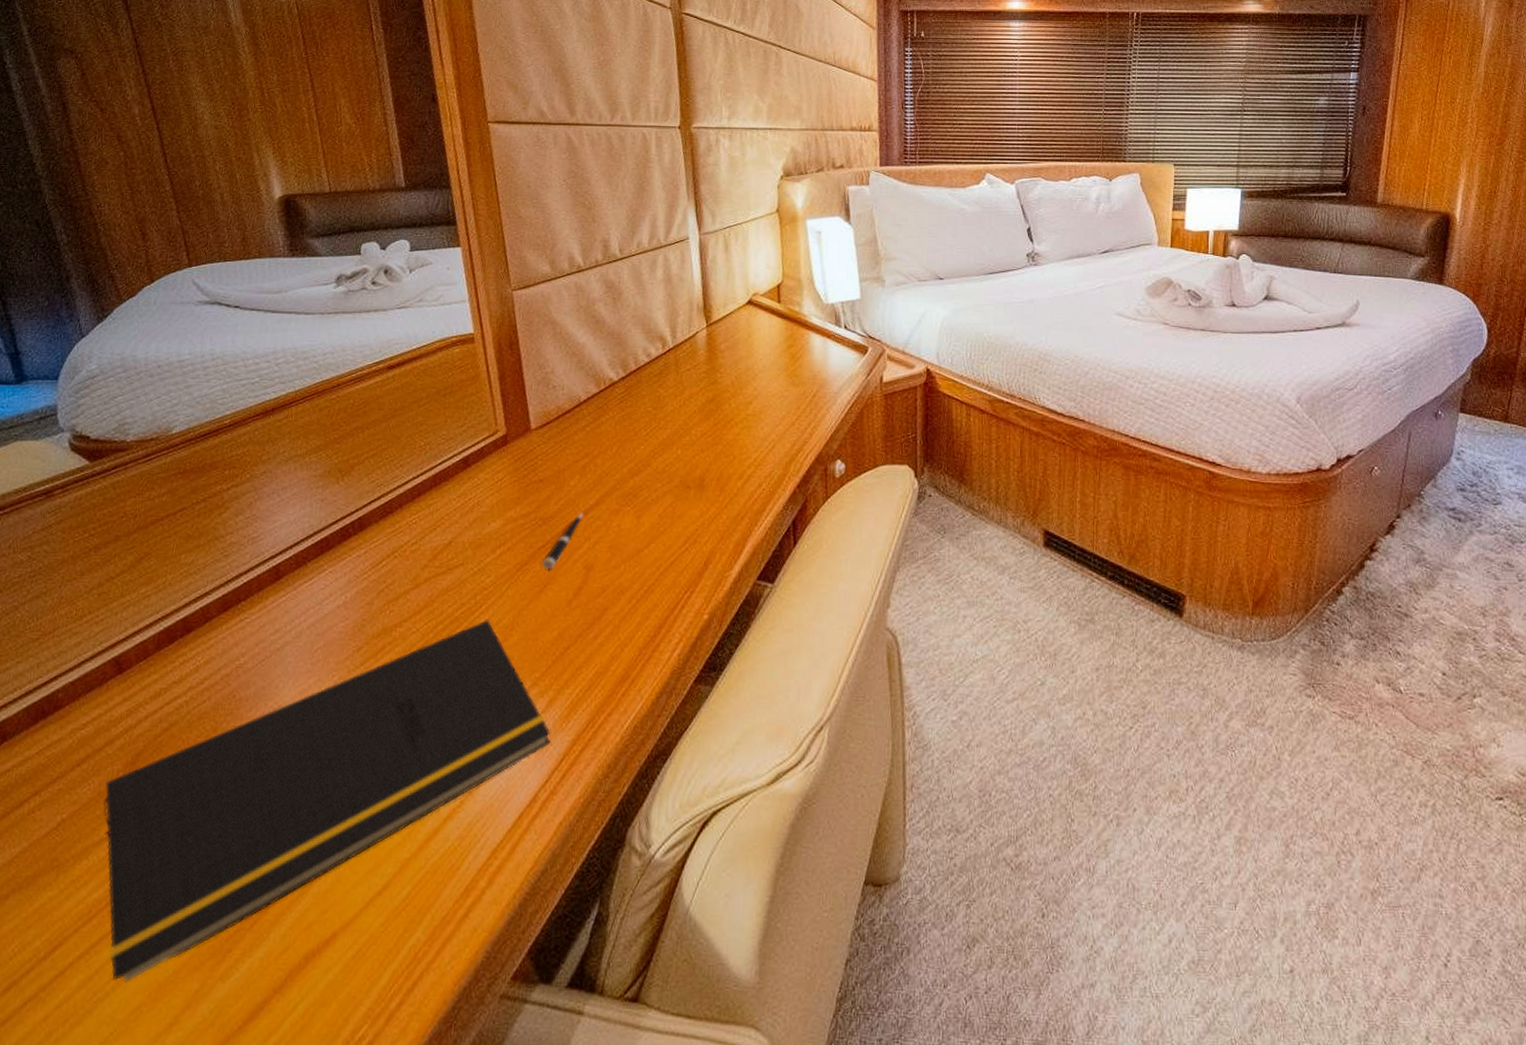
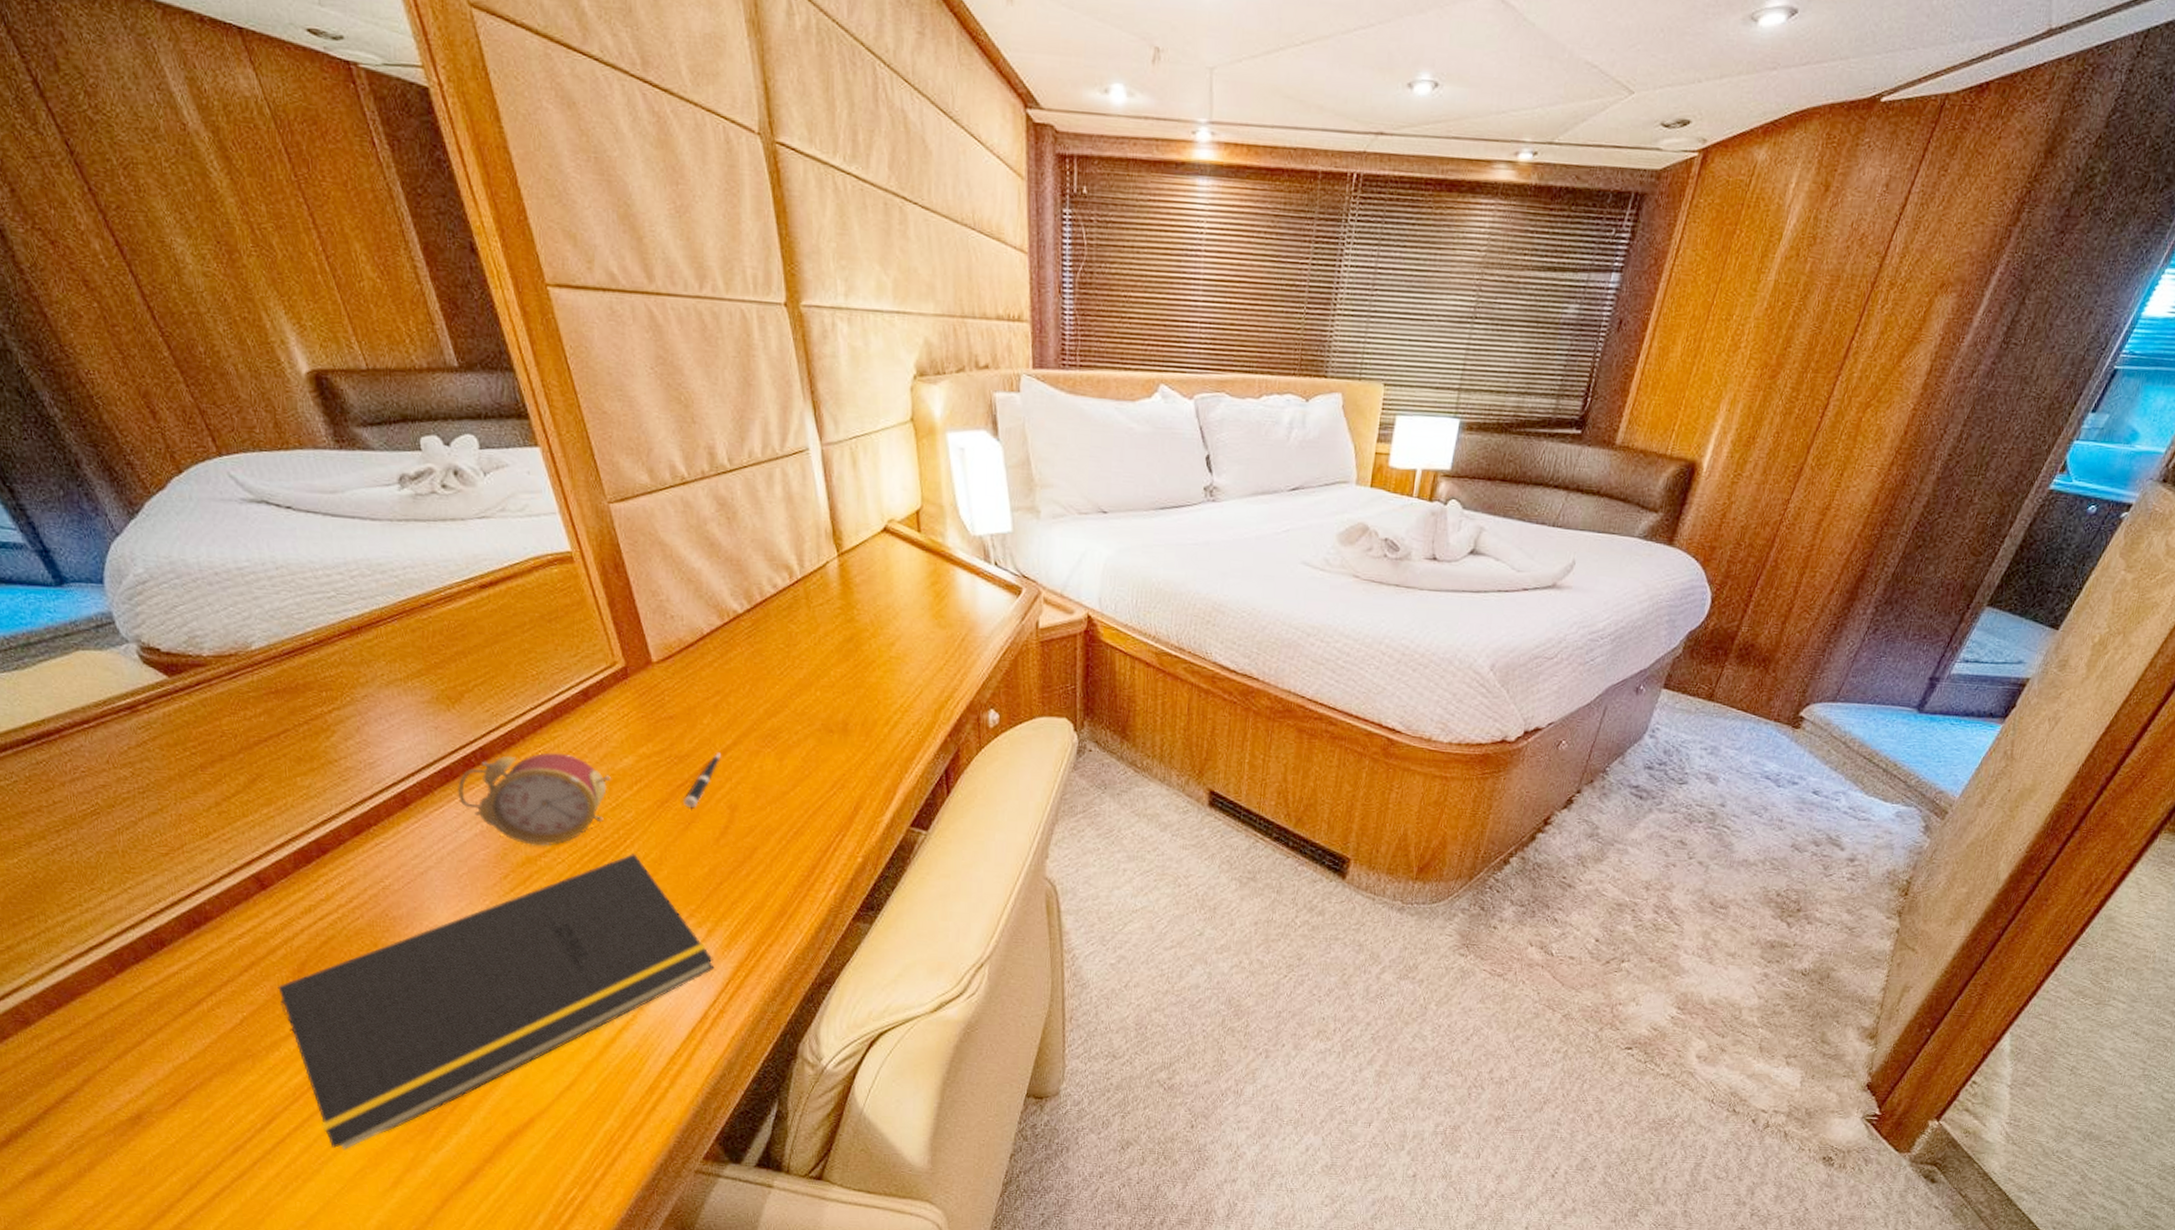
alarm clock: none [329,520,477,615] -> present [457,752,611,846]

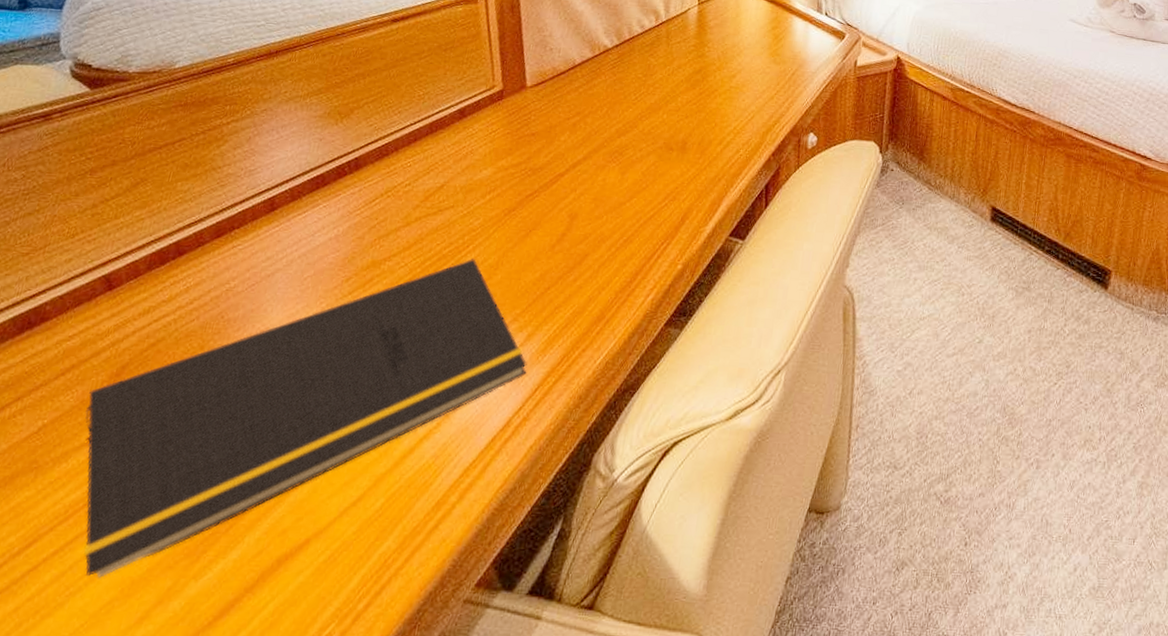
alarm clock: present [457,752,611,846] -> none [323,163,468,251]
pen: present [684,752,721,808] -> none [529,166,571,217]

